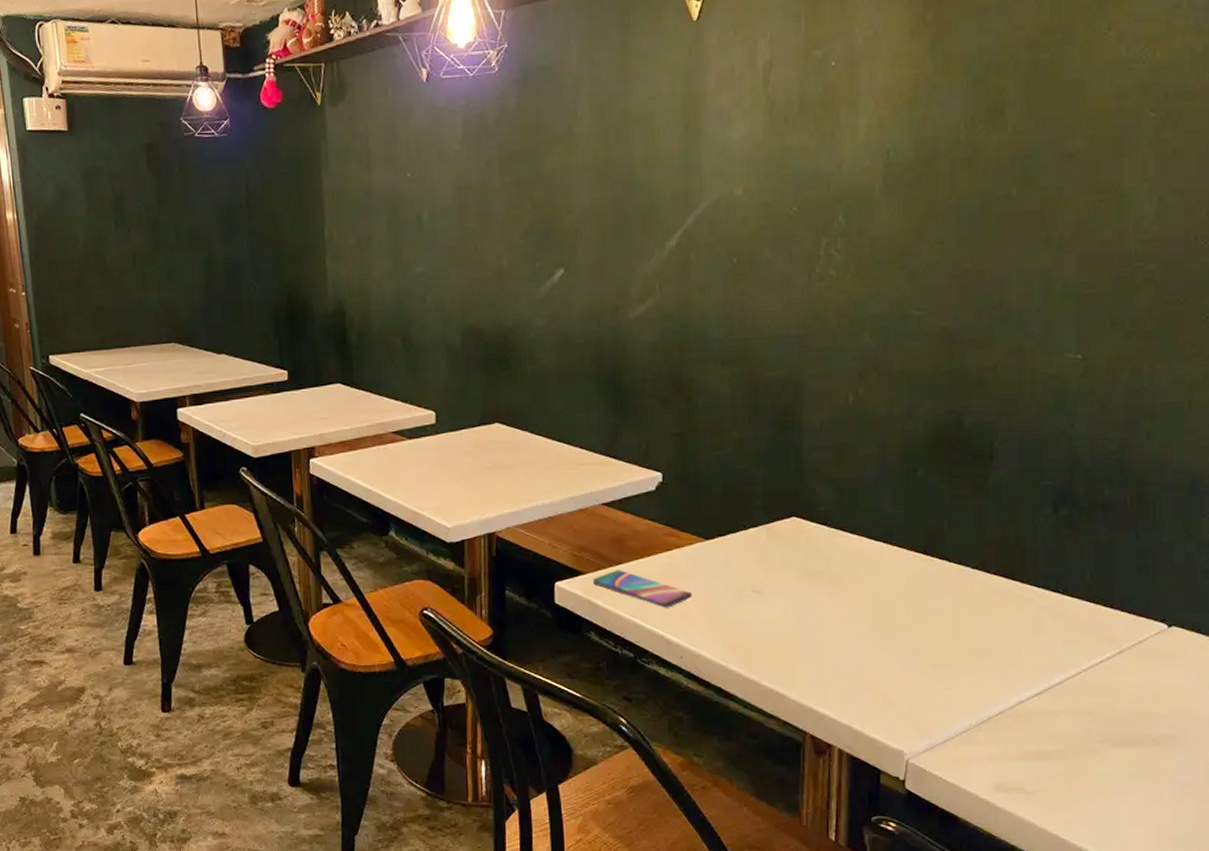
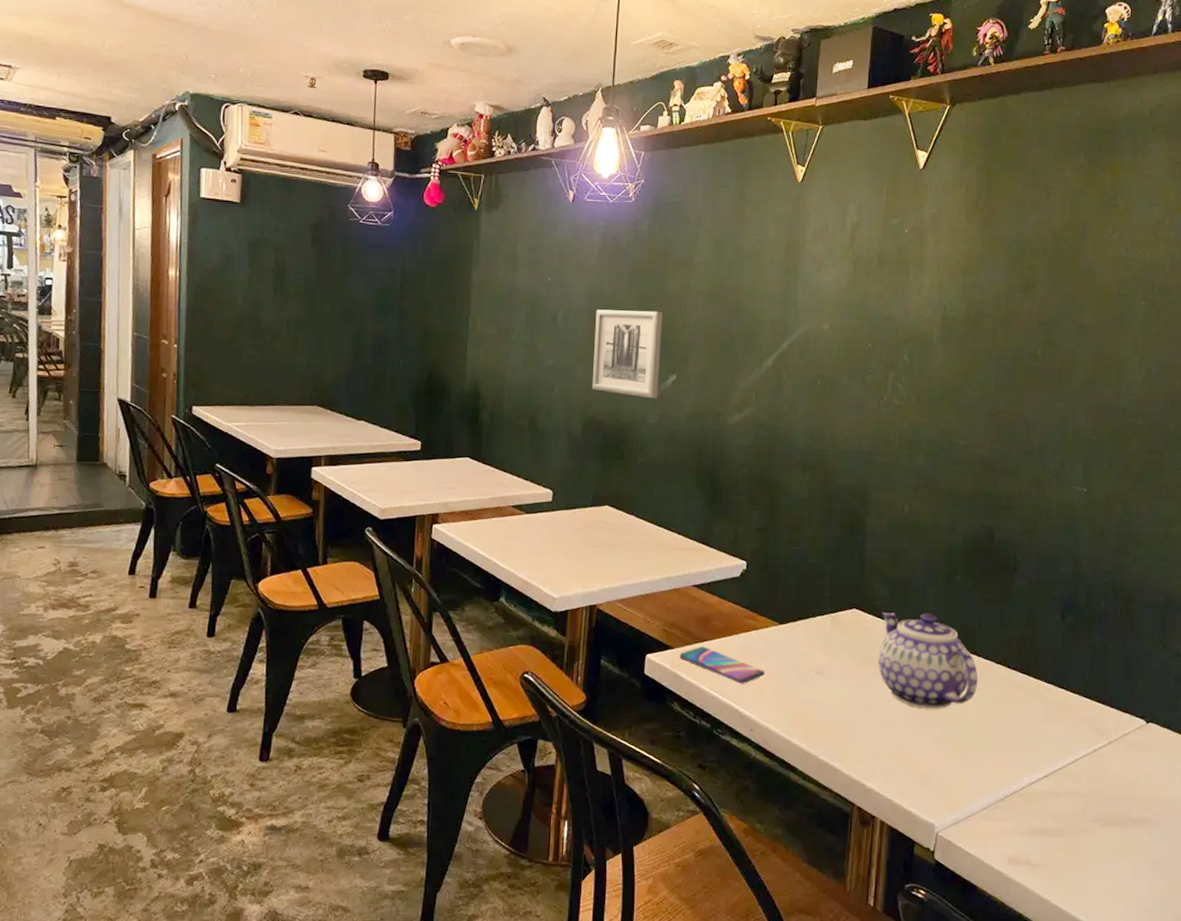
wall art: none [465,196,545,299] -> present [591,309,663,399]
teapot: none [826,515,950,624] -> present [878,611,978,709]

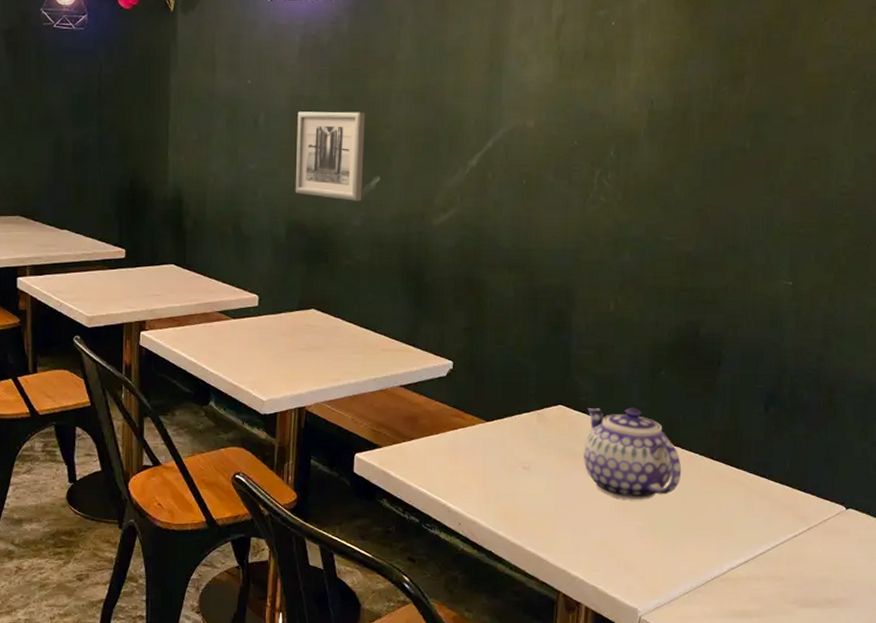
smartphone: present [679,646,765,684] -> none [387,445,473,480]

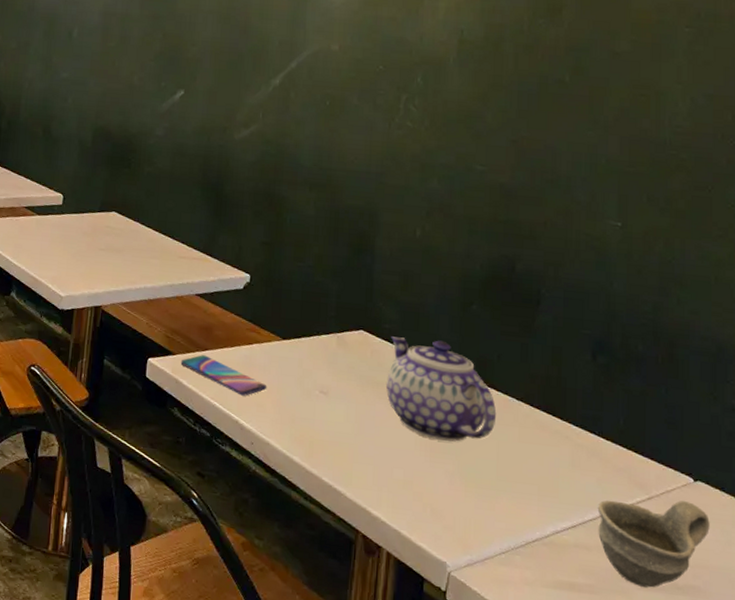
wall art: present [295,111,365,201] -> none [102,27,172,112]
smartphone: none [387,445,473,480] -> present [180,355,267,396]
cup: none [766,527,857,605] -> present [597,500,710,588]

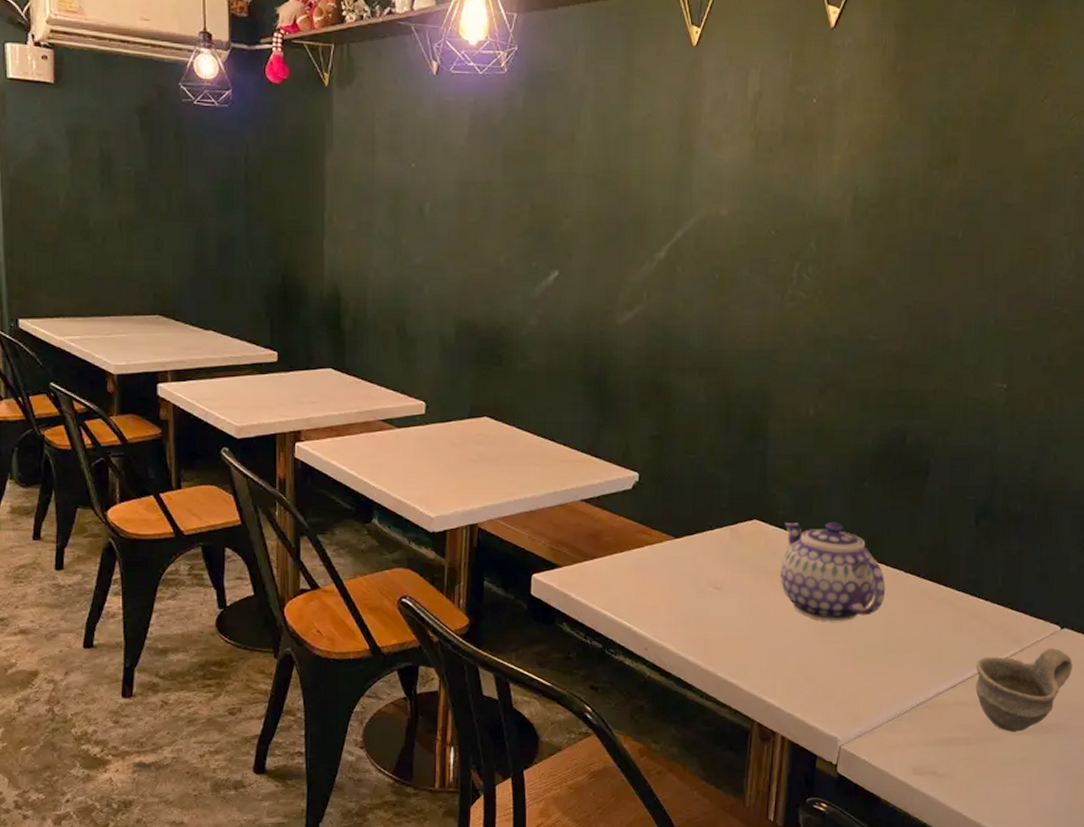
smartphone: present [180,355,267,396] -> none [568,564,660,602]

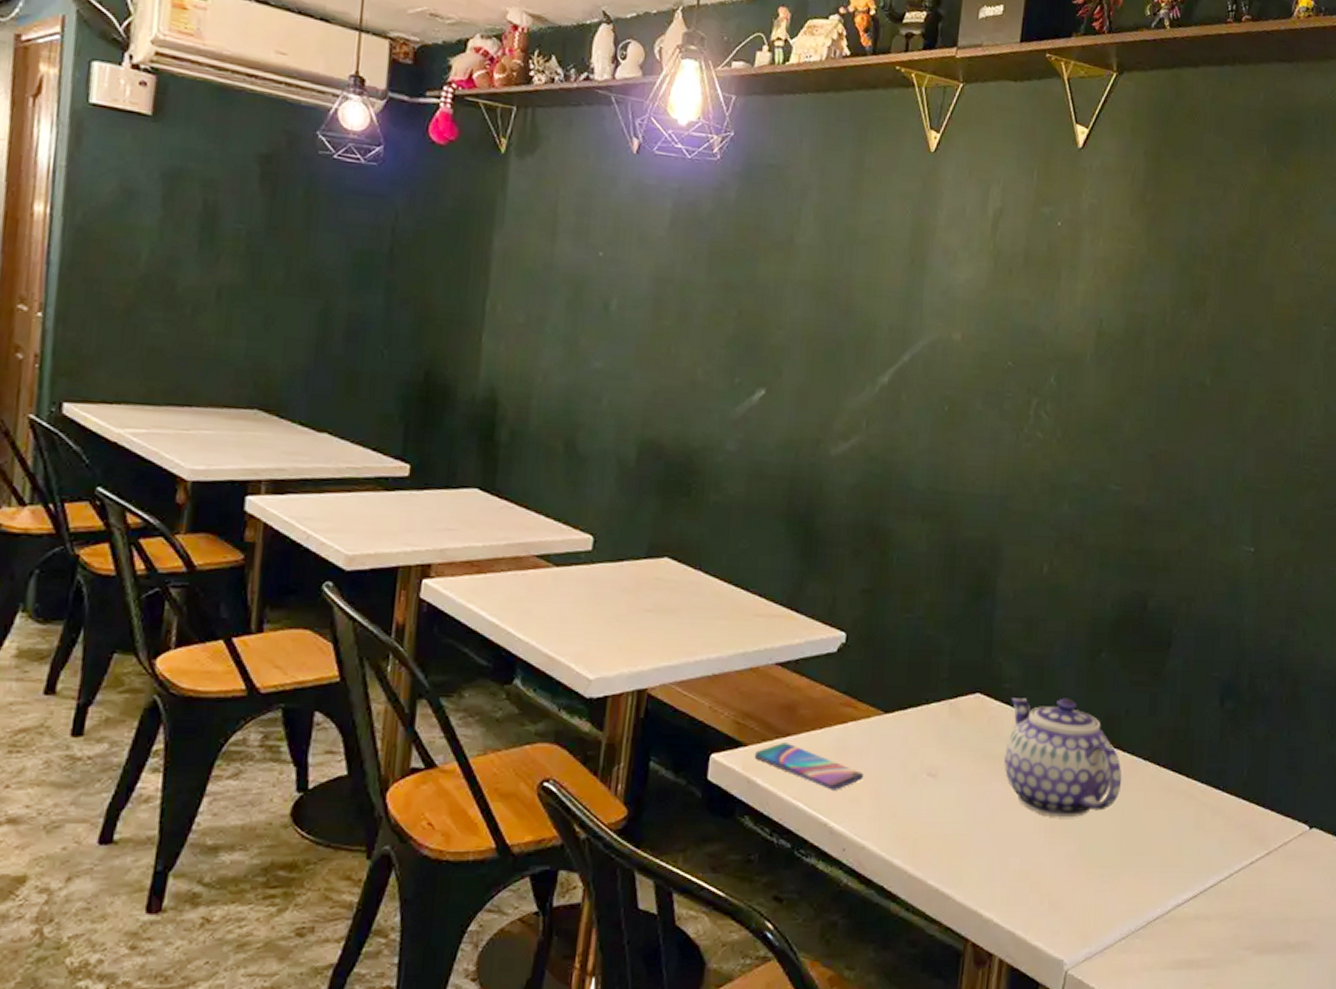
smartphone: none [568,564,660,602] -> present [754,742,864,790]
cup: present [975,648,1073,732] -> none [1218,852,1322,951]

